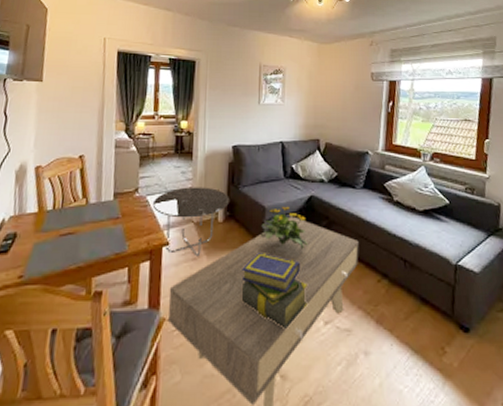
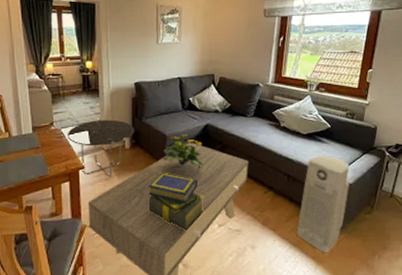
air purifier: none [417,236,476,363] -> present [296,155,350,253]

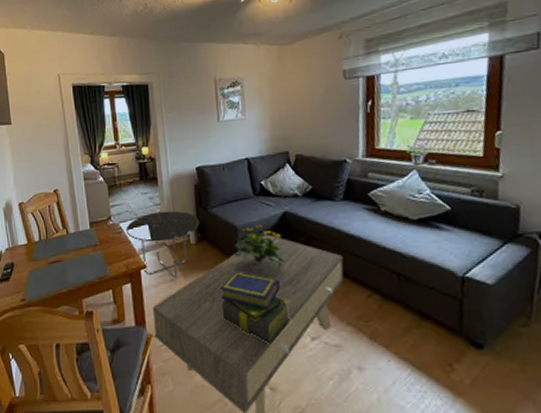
air purifier: present [296,155,350,253] -> none [418,246,490,380]

